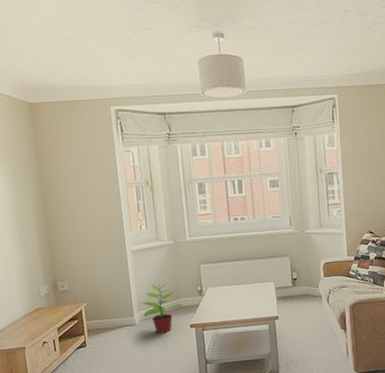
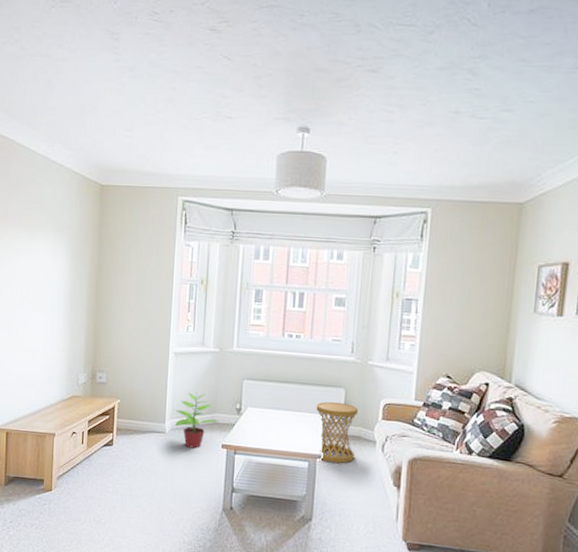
side table: none [267,269,306,321] -> present [316,402,358,464]

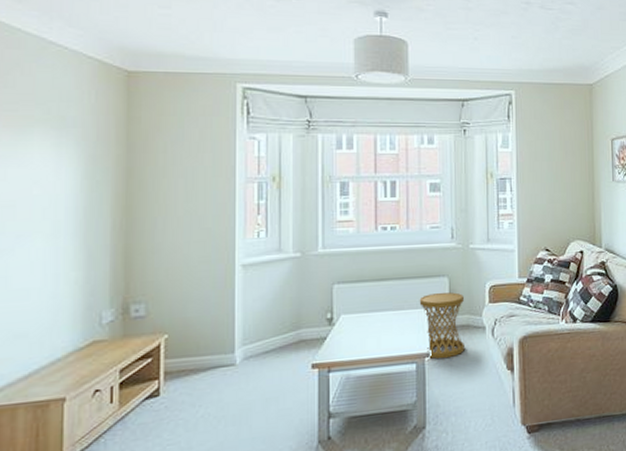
potted plant: present [175,393,218,449] -> none [247,308,305,377]

